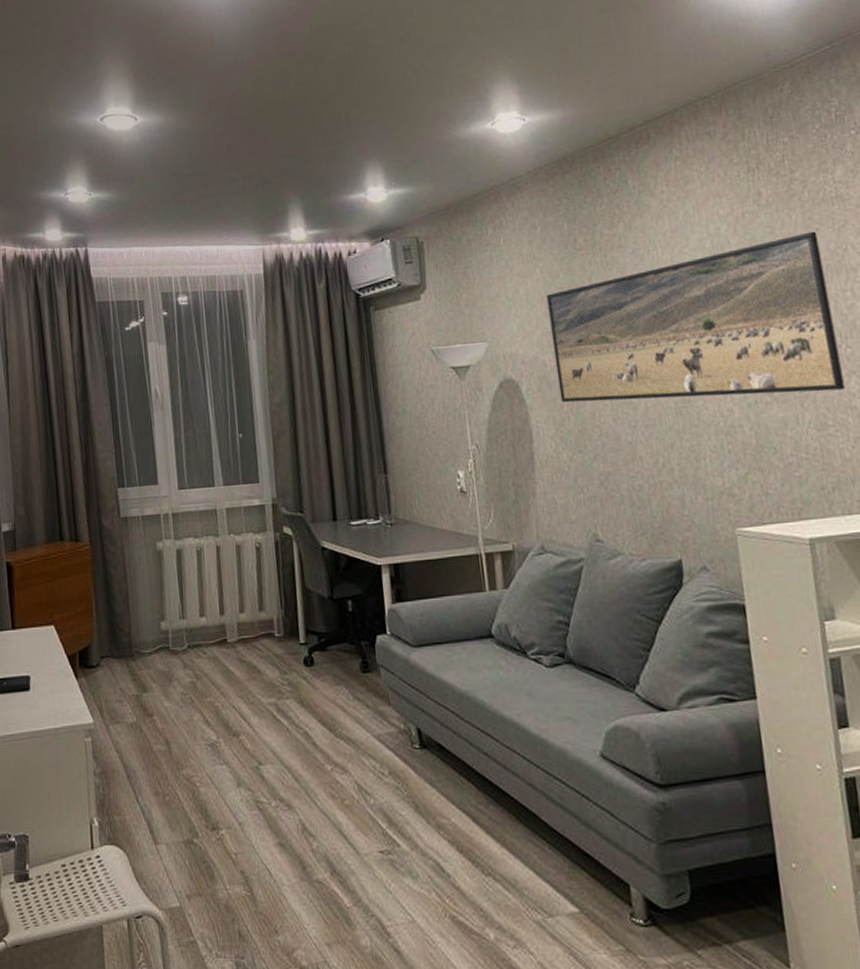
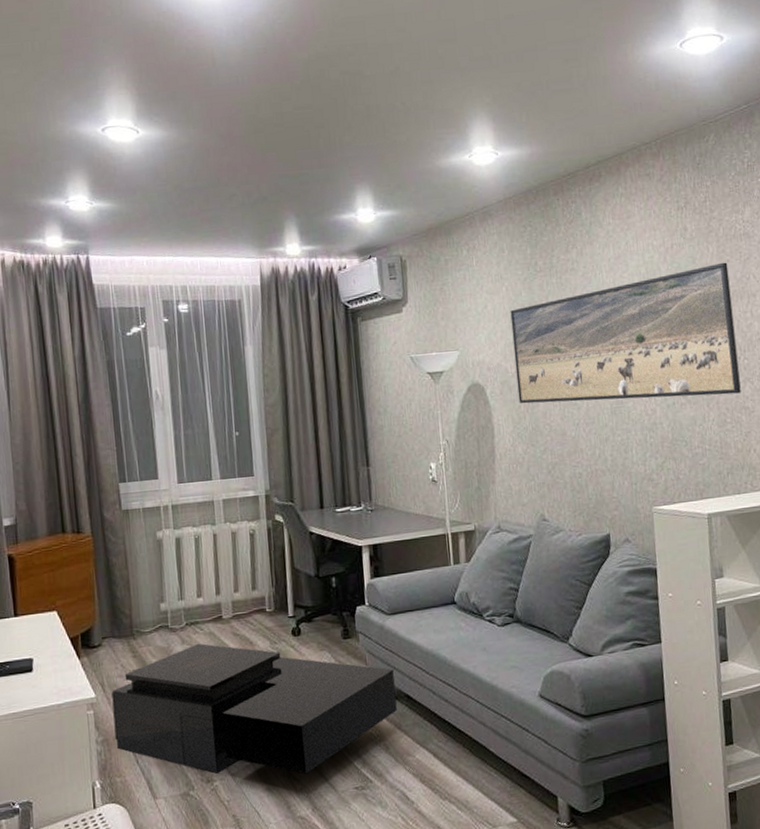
coffee table: none [110,668,427,830] -> present [112,643,397,774]

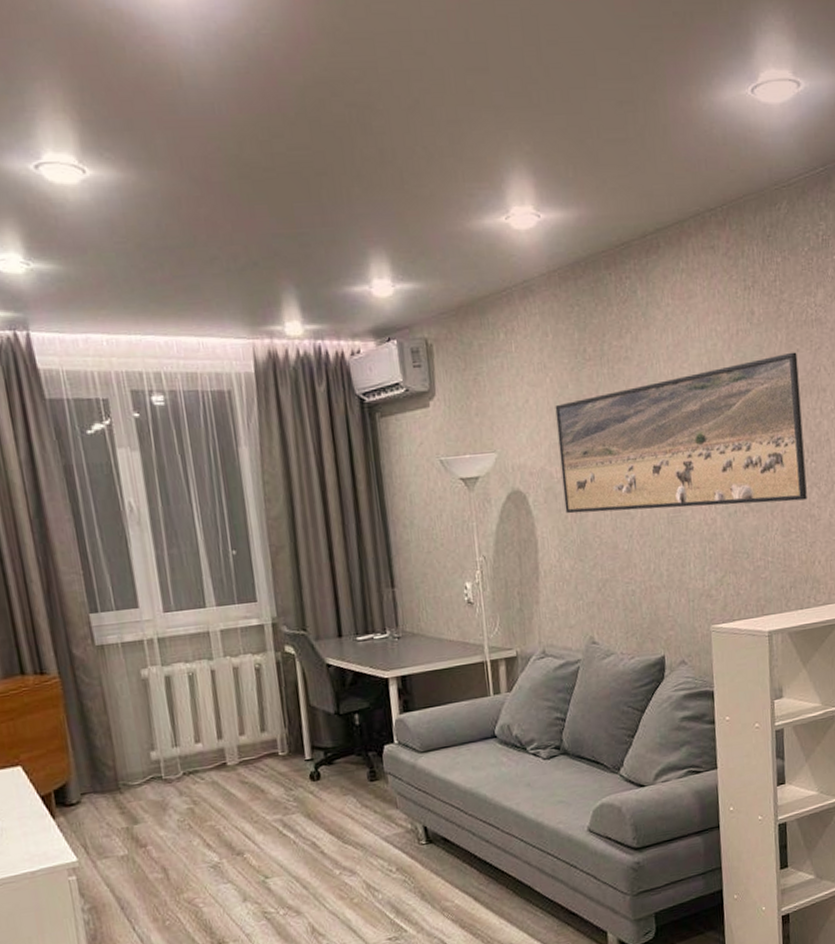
coffee table: present [112,643,397,774] -> none [97,794,433,935]

